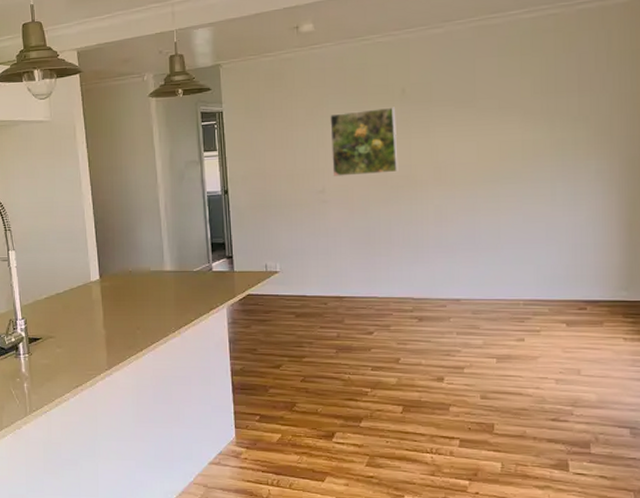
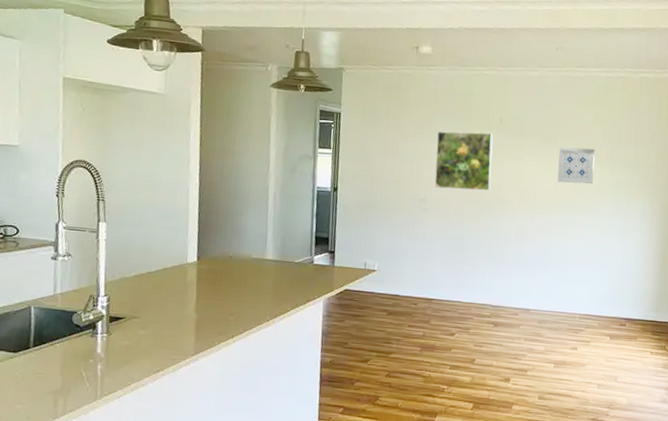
wall art: none [479,105,526,152] -> present [557,147,595,185]

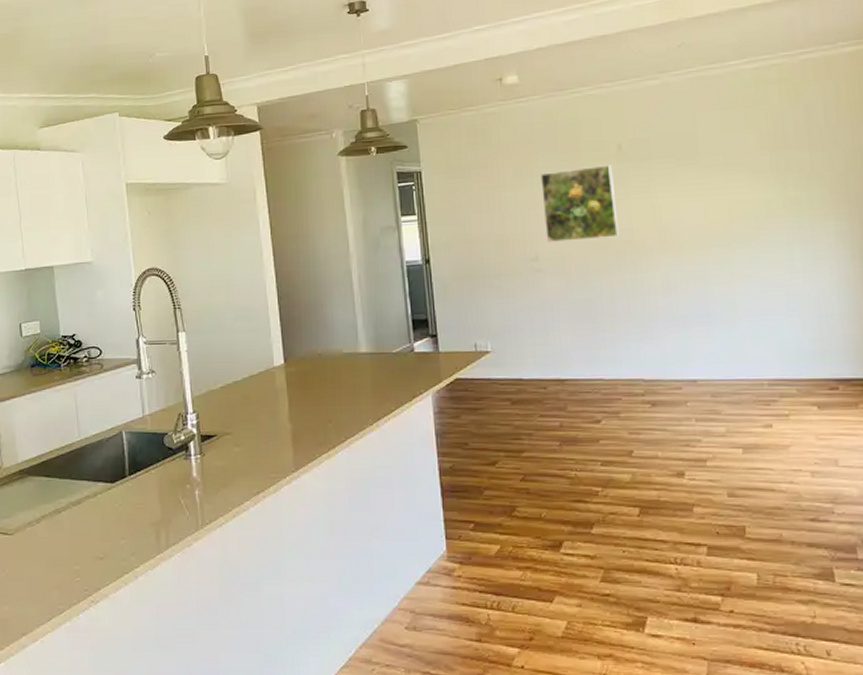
wall art: present [557,147,595,185] -> none [703,162,757,213]

